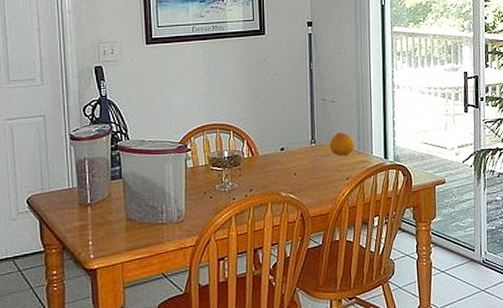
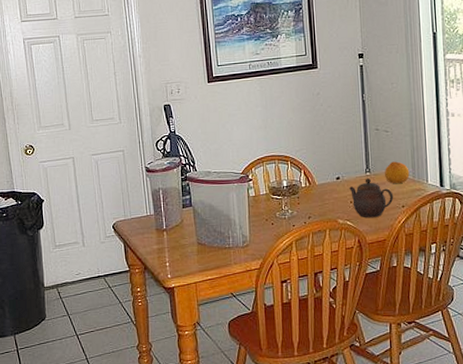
teapot: none [293,149,338,191] -> present [349,178,394,218]

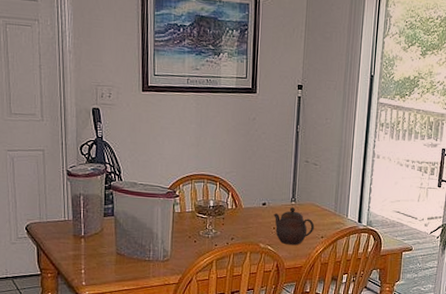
fruit: present [385,161,410,184] -> none [309,194,332,216]

